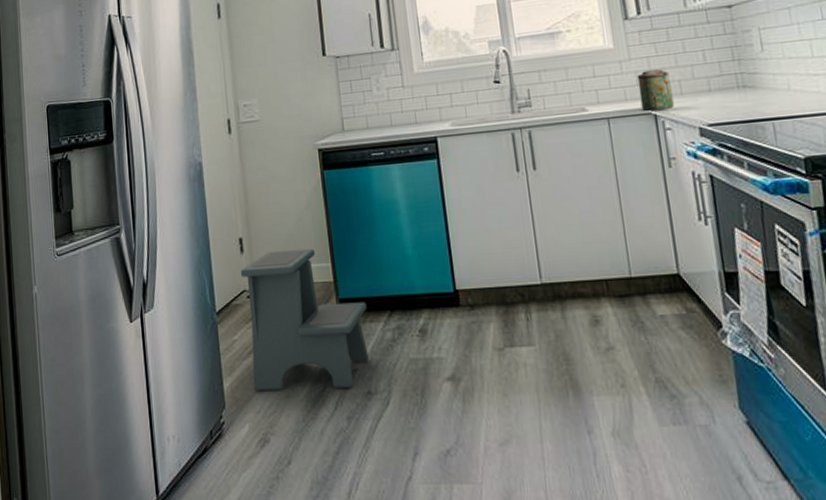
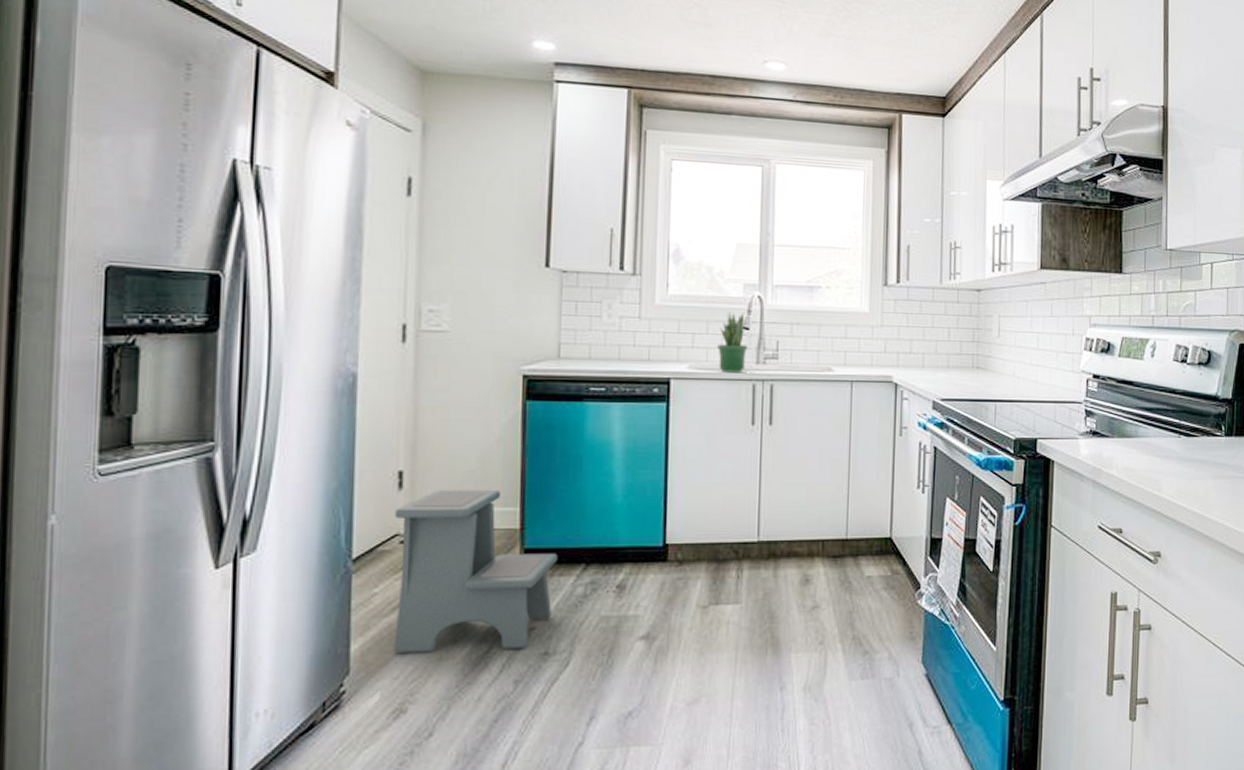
planter: none [473,67,502,126] -> present [718,311,748,373]
canister: present [637,69,675,112] -> none [885,339,916,380]

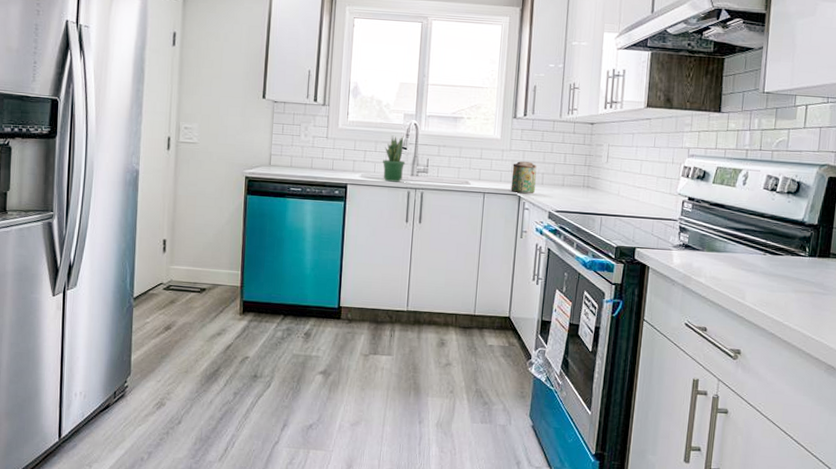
step stool: present [394,489,558,653] -> none [158,254,265,371]
canister: none [885,339,916,380] -> present [511,161,537,194]

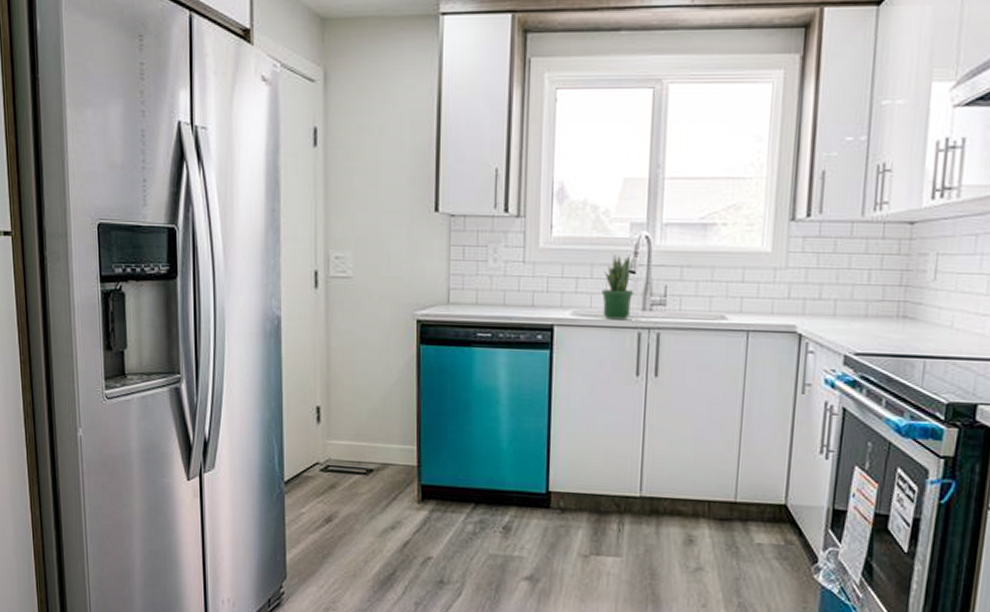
canister: present [511,161,537,194] -> none [787,284,826,331]

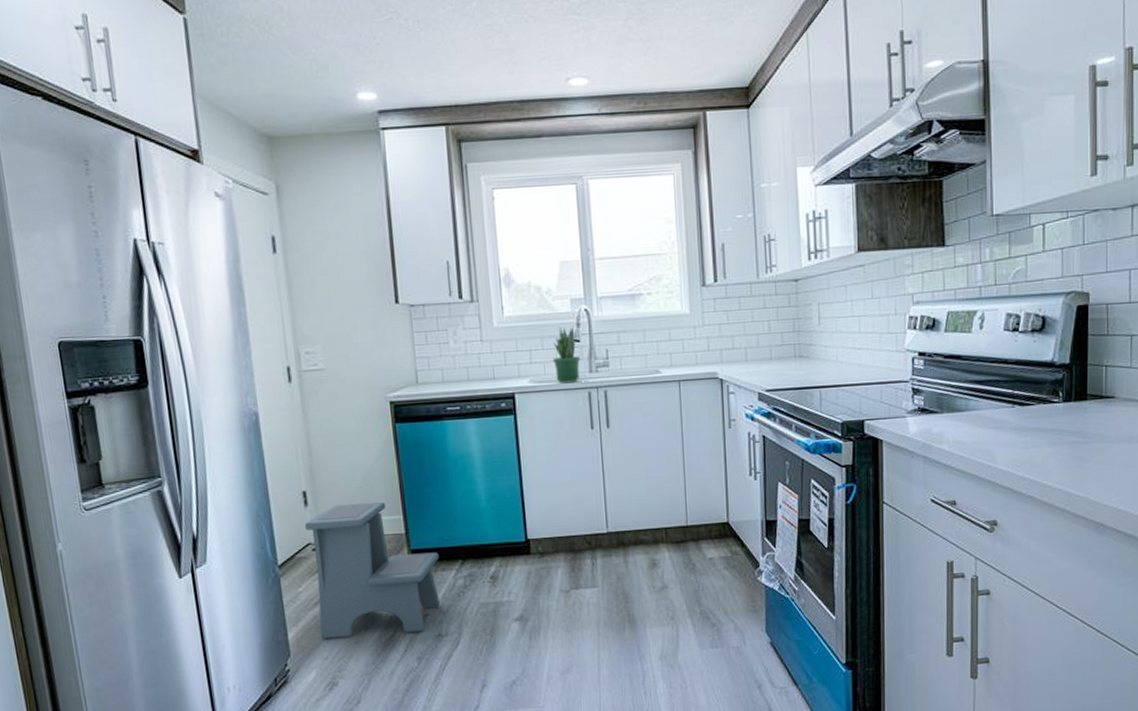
step stool: none [314,425,450,575] -> present [304,501,440,639]

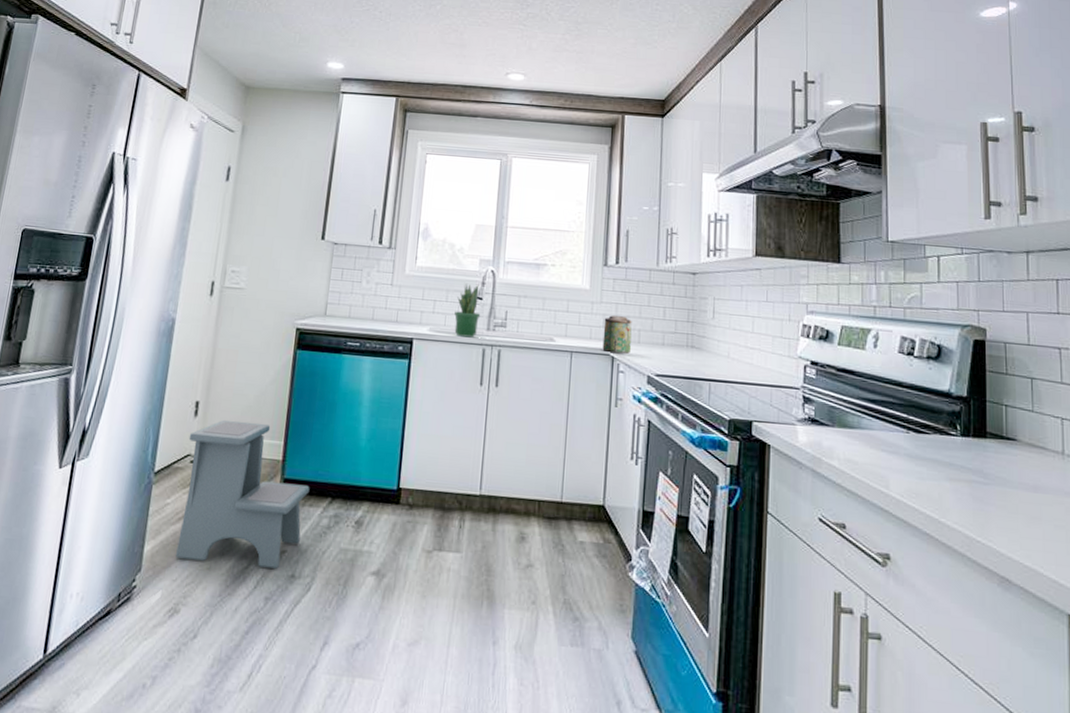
canister: none [708,336,740,376] -> present [602,315,632,355]

